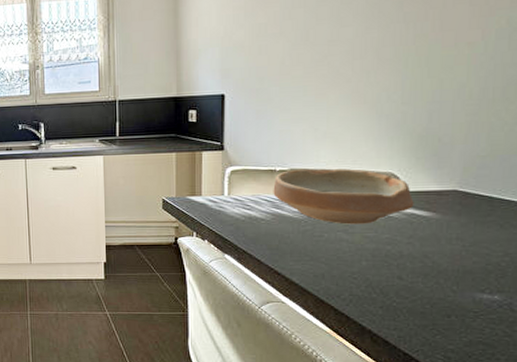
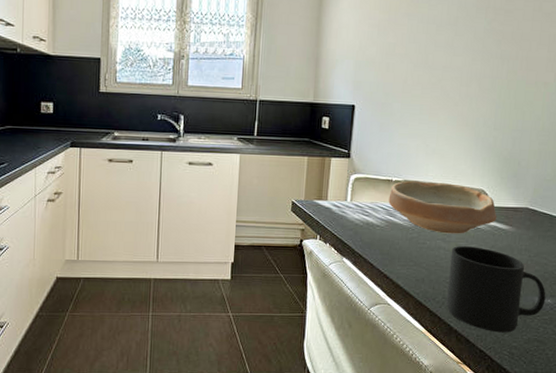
mug: none [355,237,491,334] -> present [446,246,546,333]

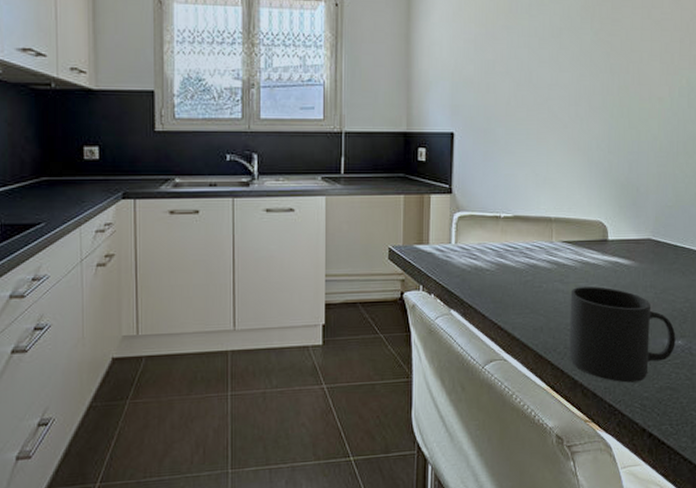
bowl: present [388,180,497,234] -> none [498,215,618,274]

